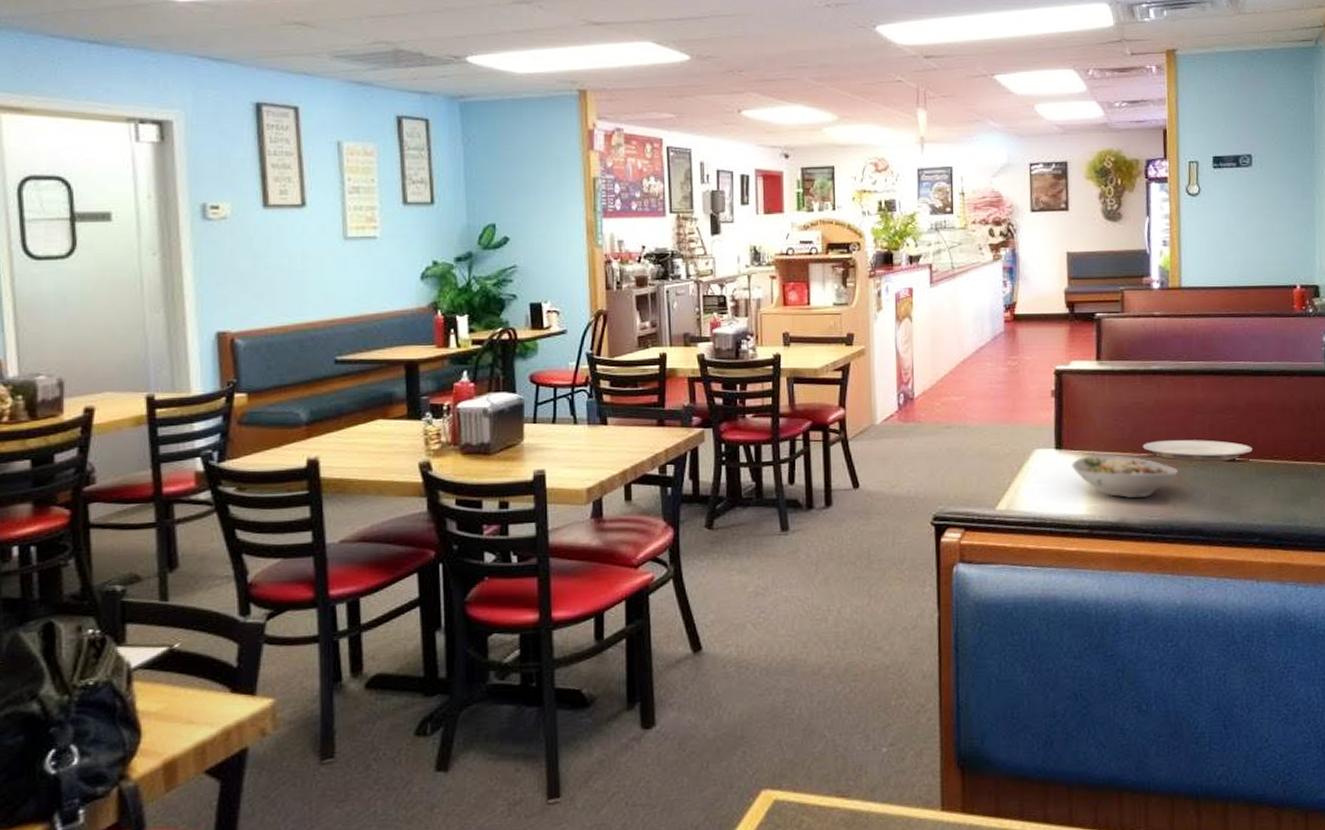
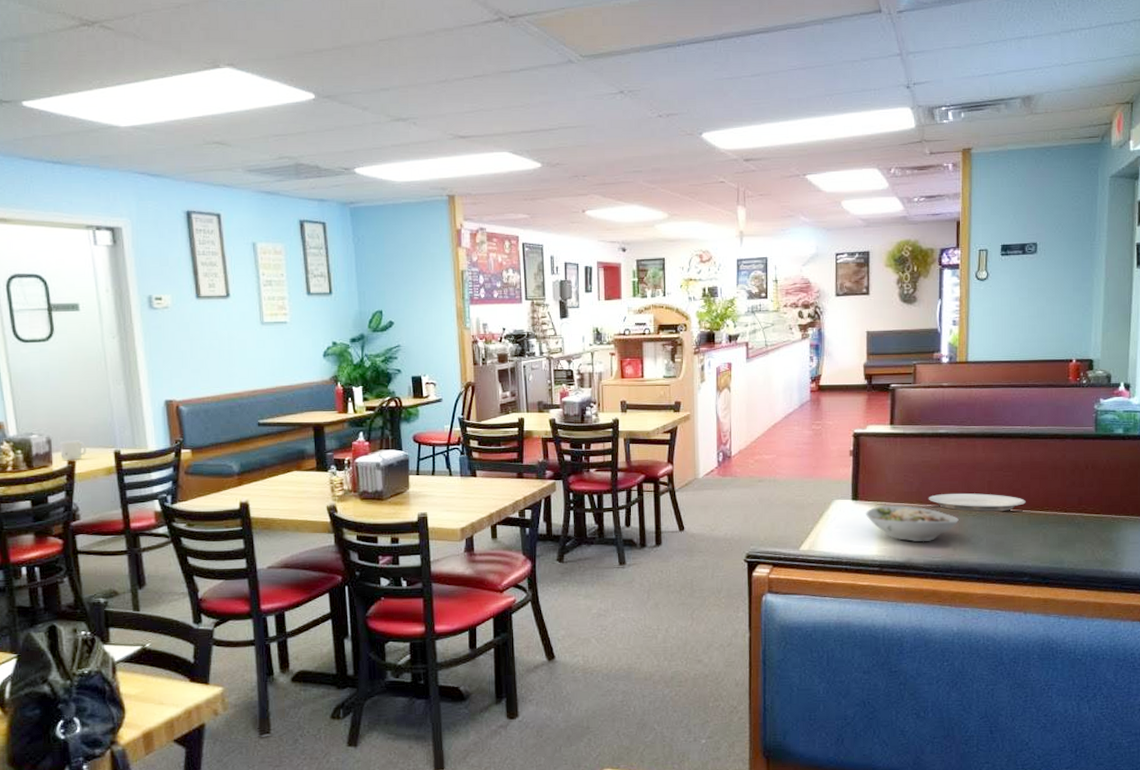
mug: none [73,382,110,409] -> present [59,440,86,461]

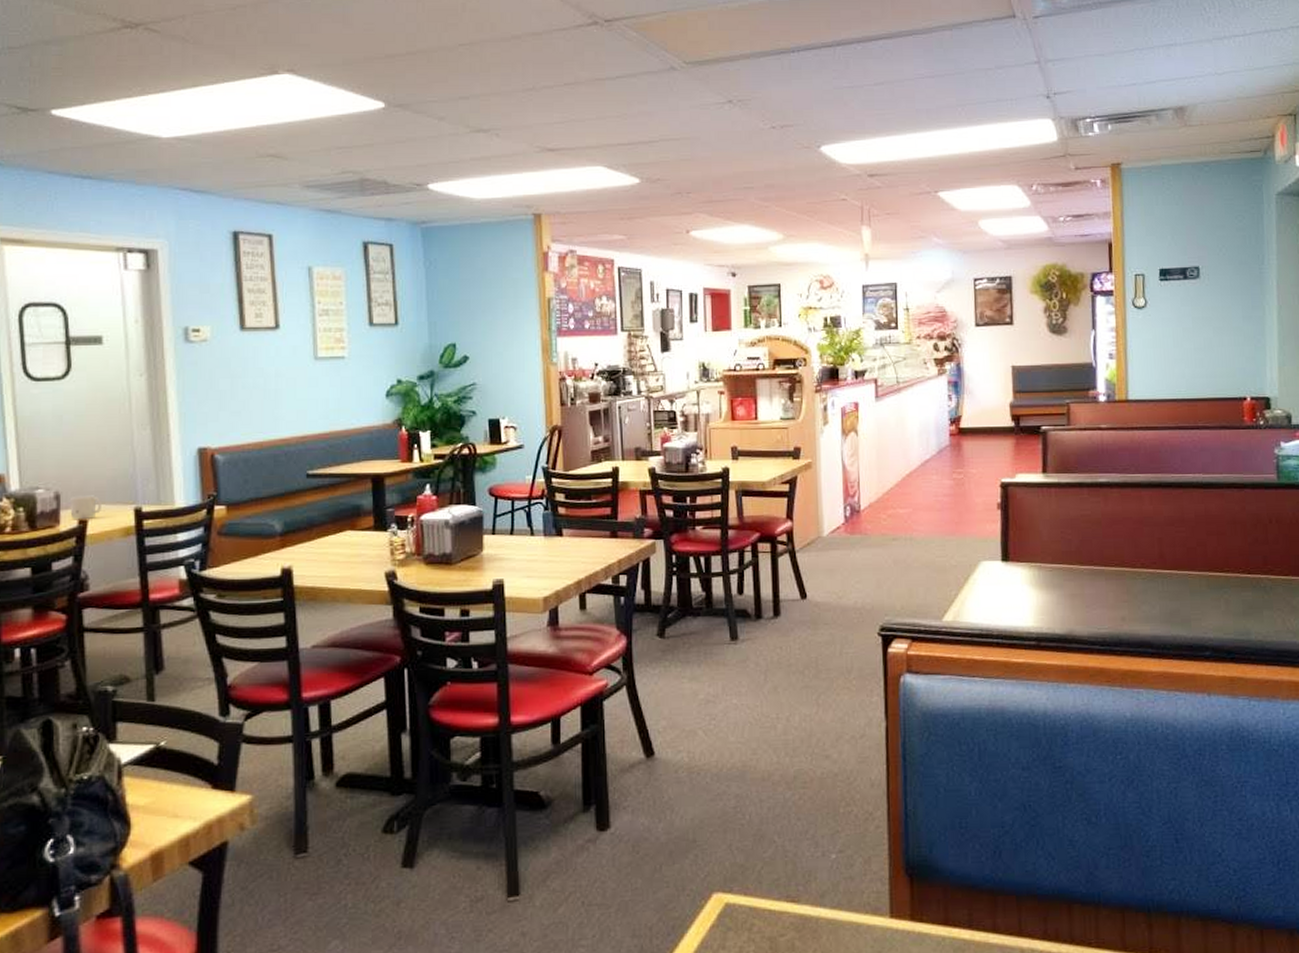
salad: present [866,505,959,542] -> none [1018,567,1126,611]
plate: present [928,493,1026,512] -> none [1089,552,1203,575]

